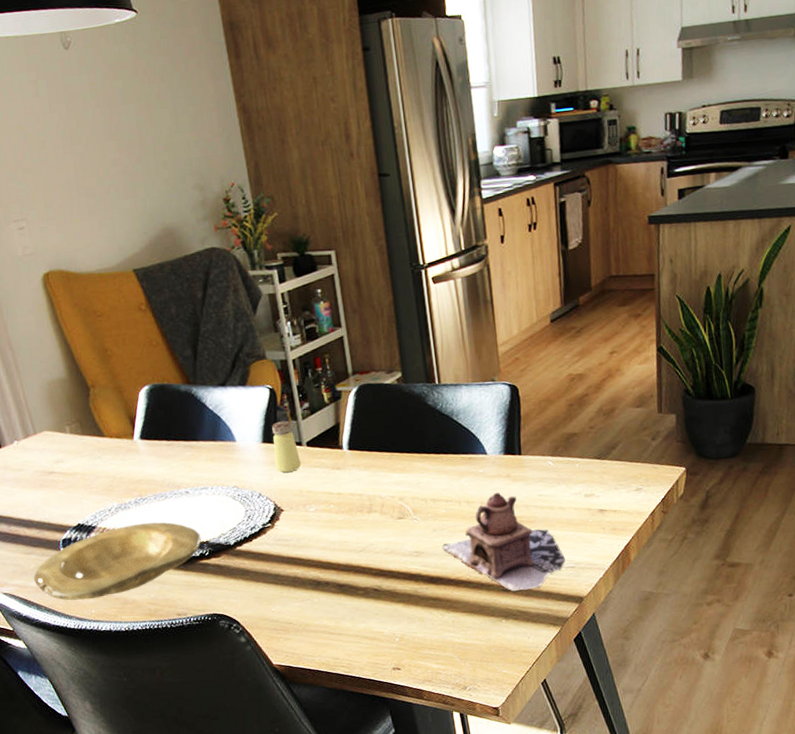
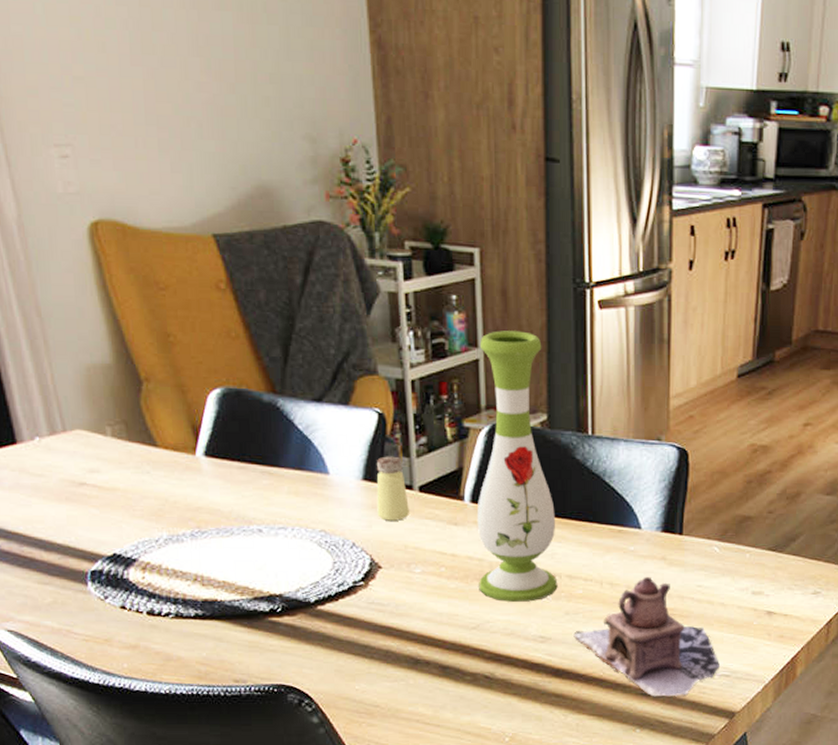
plate: present [33,522,202,601] -> none [49,562,274,650]
vase: none [343,309,425,527] -> present [476,331,558,602]

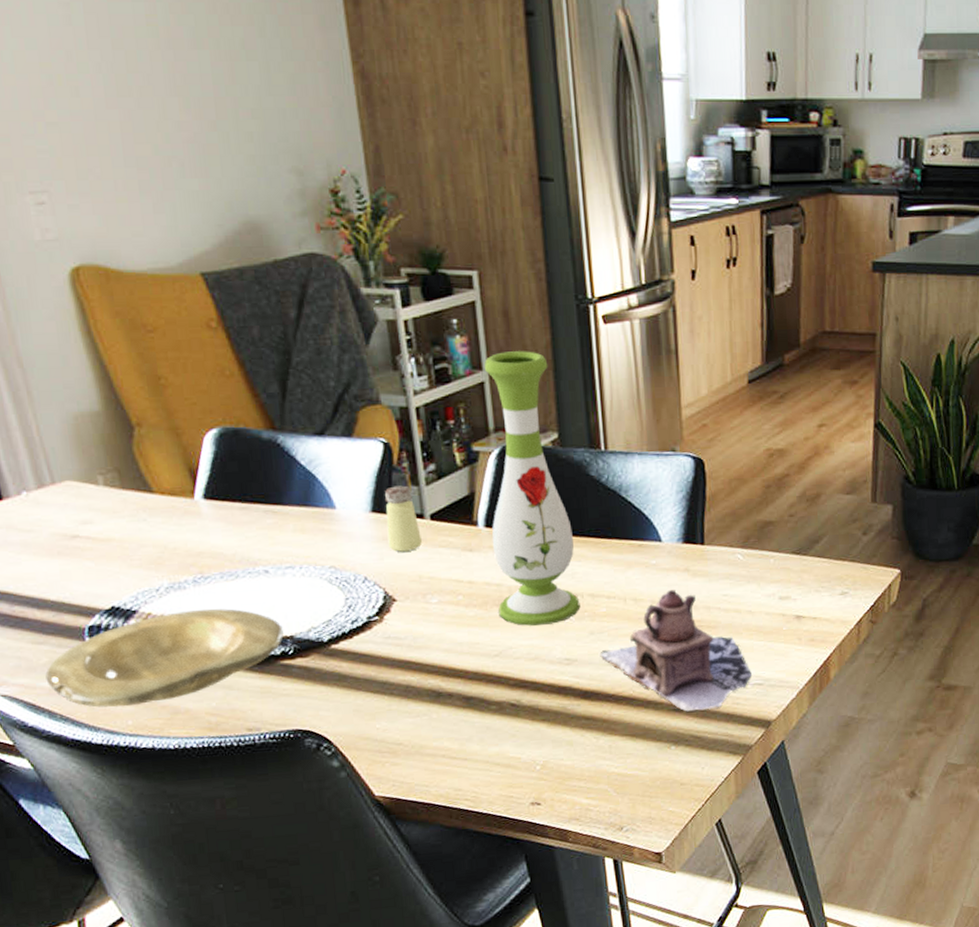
plate: none [49,562,274,650] -> present [45,608,284,708]

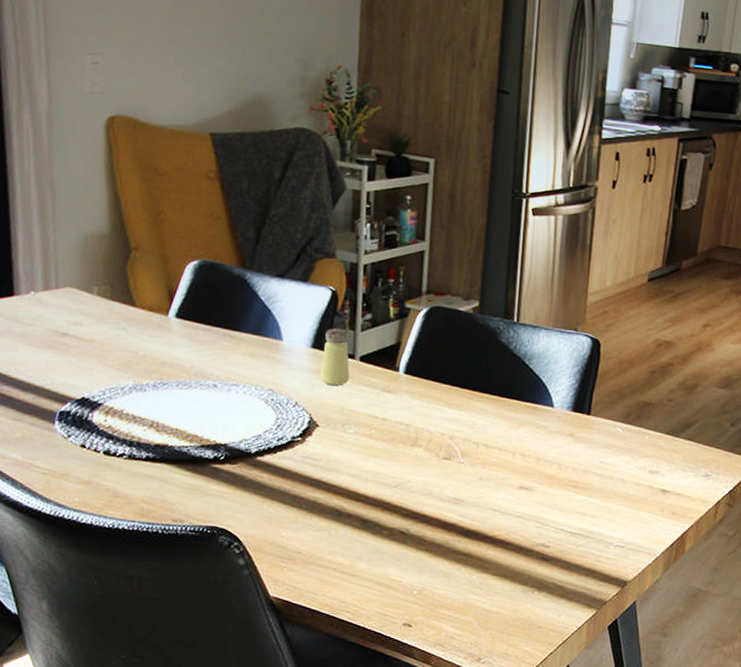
plate: present [45,608,284,708] -> none [16,409,220,485]
vase: present [485,351,580,626] -> none [403,228,480,466]
teapot: present [600,590,752,712] -> none [485,451,615,563]

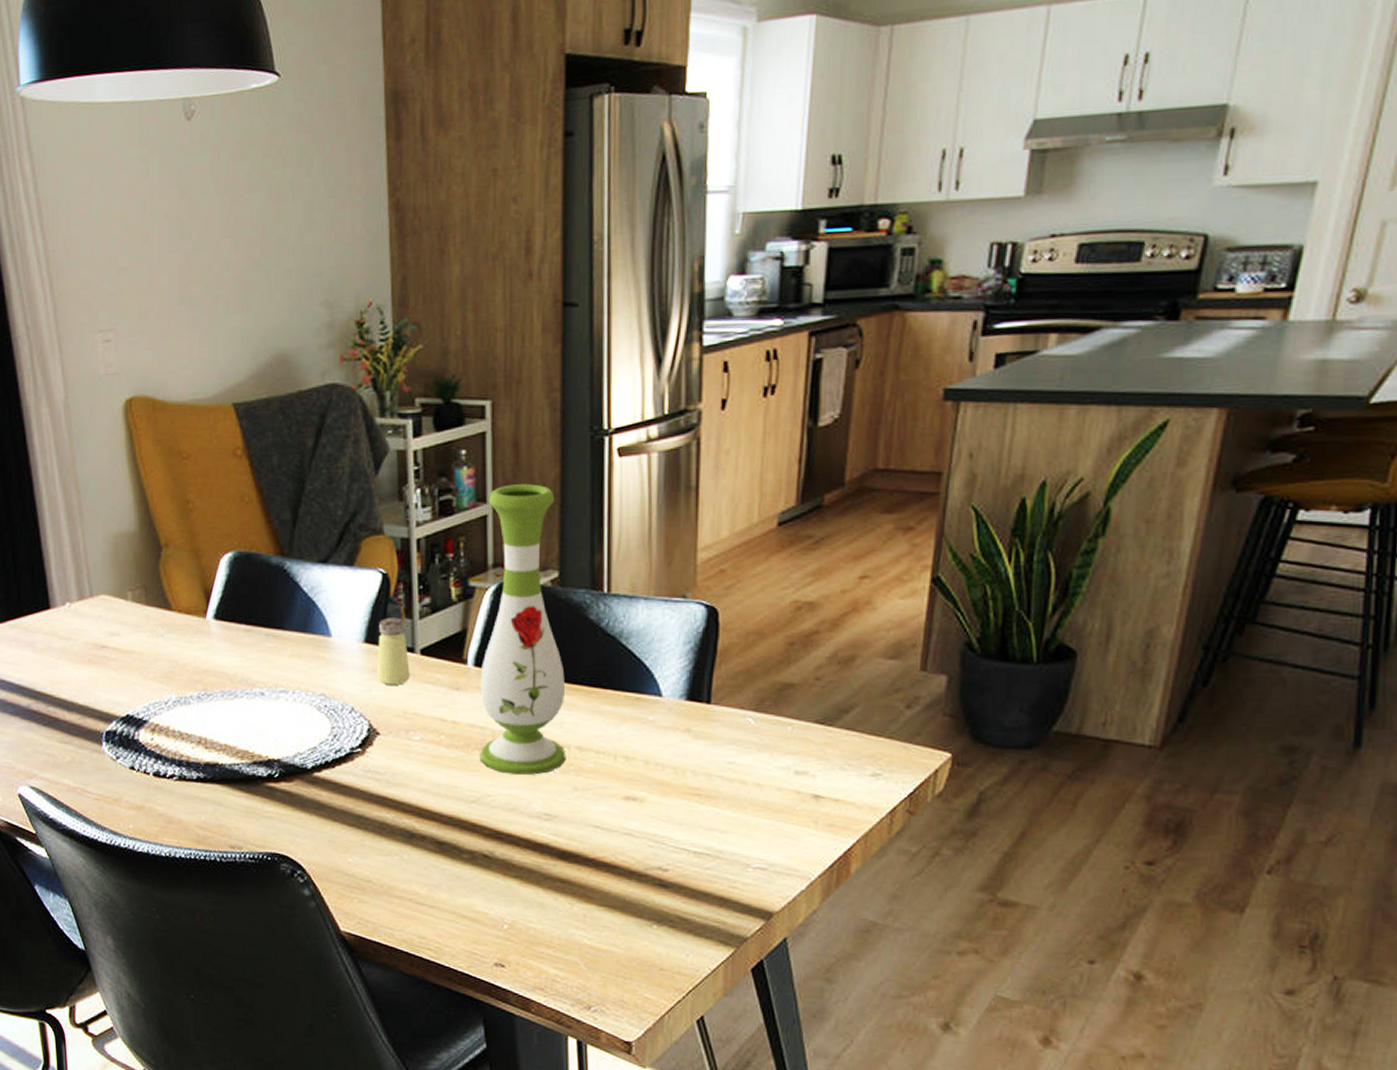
vase: none [403,228,480,466] -> present [480,484,566,775]

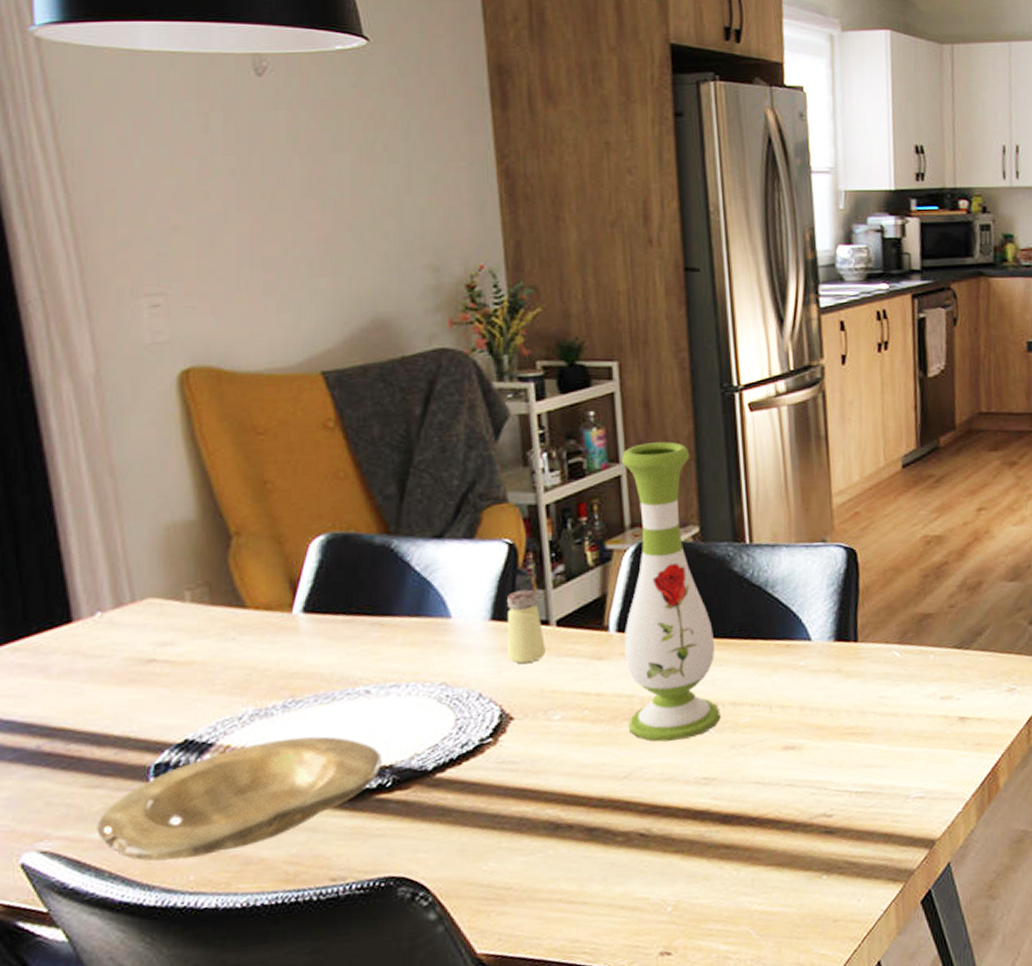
plate: none [67,724,273,811] -> present [97,736,383,862]

